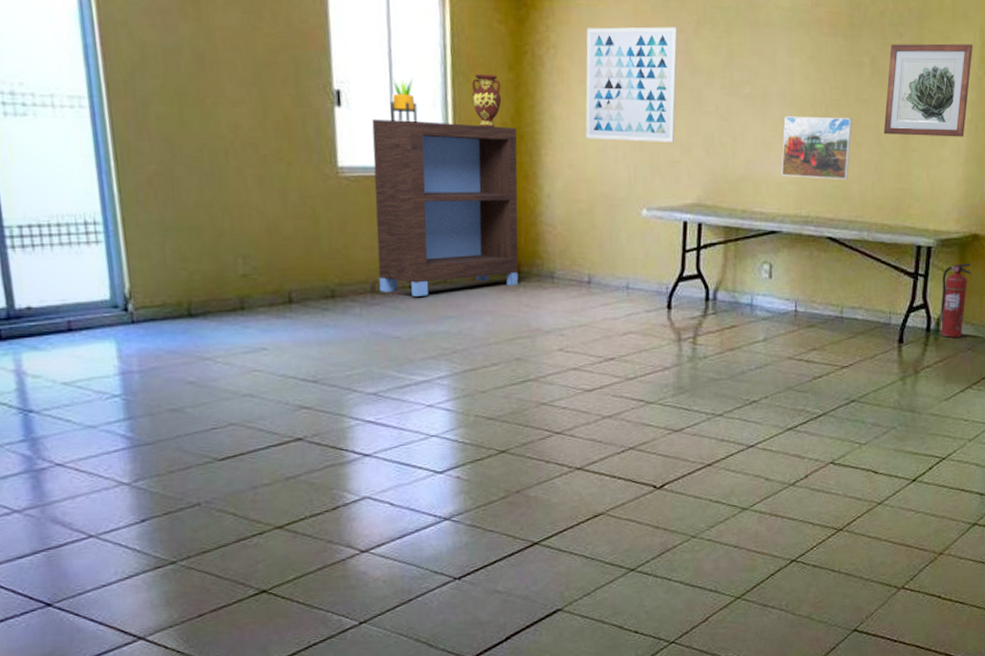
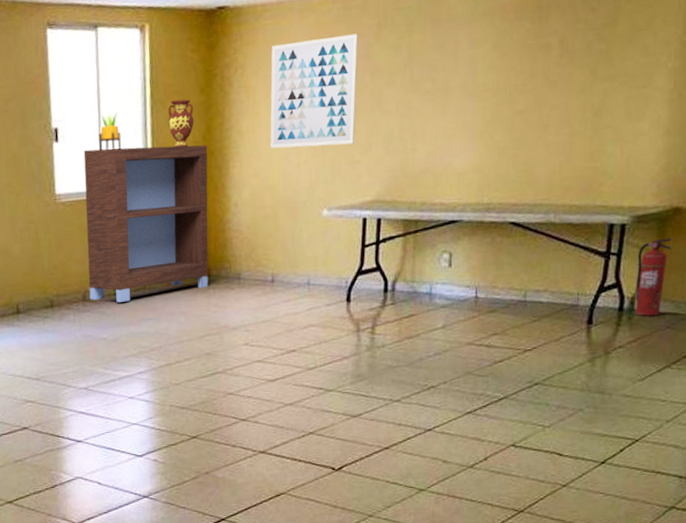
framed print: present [781,116,853,179] -> none [462,101,539,166]
wall art: present [883,43,973,137] -> none [573,9,677,114]

